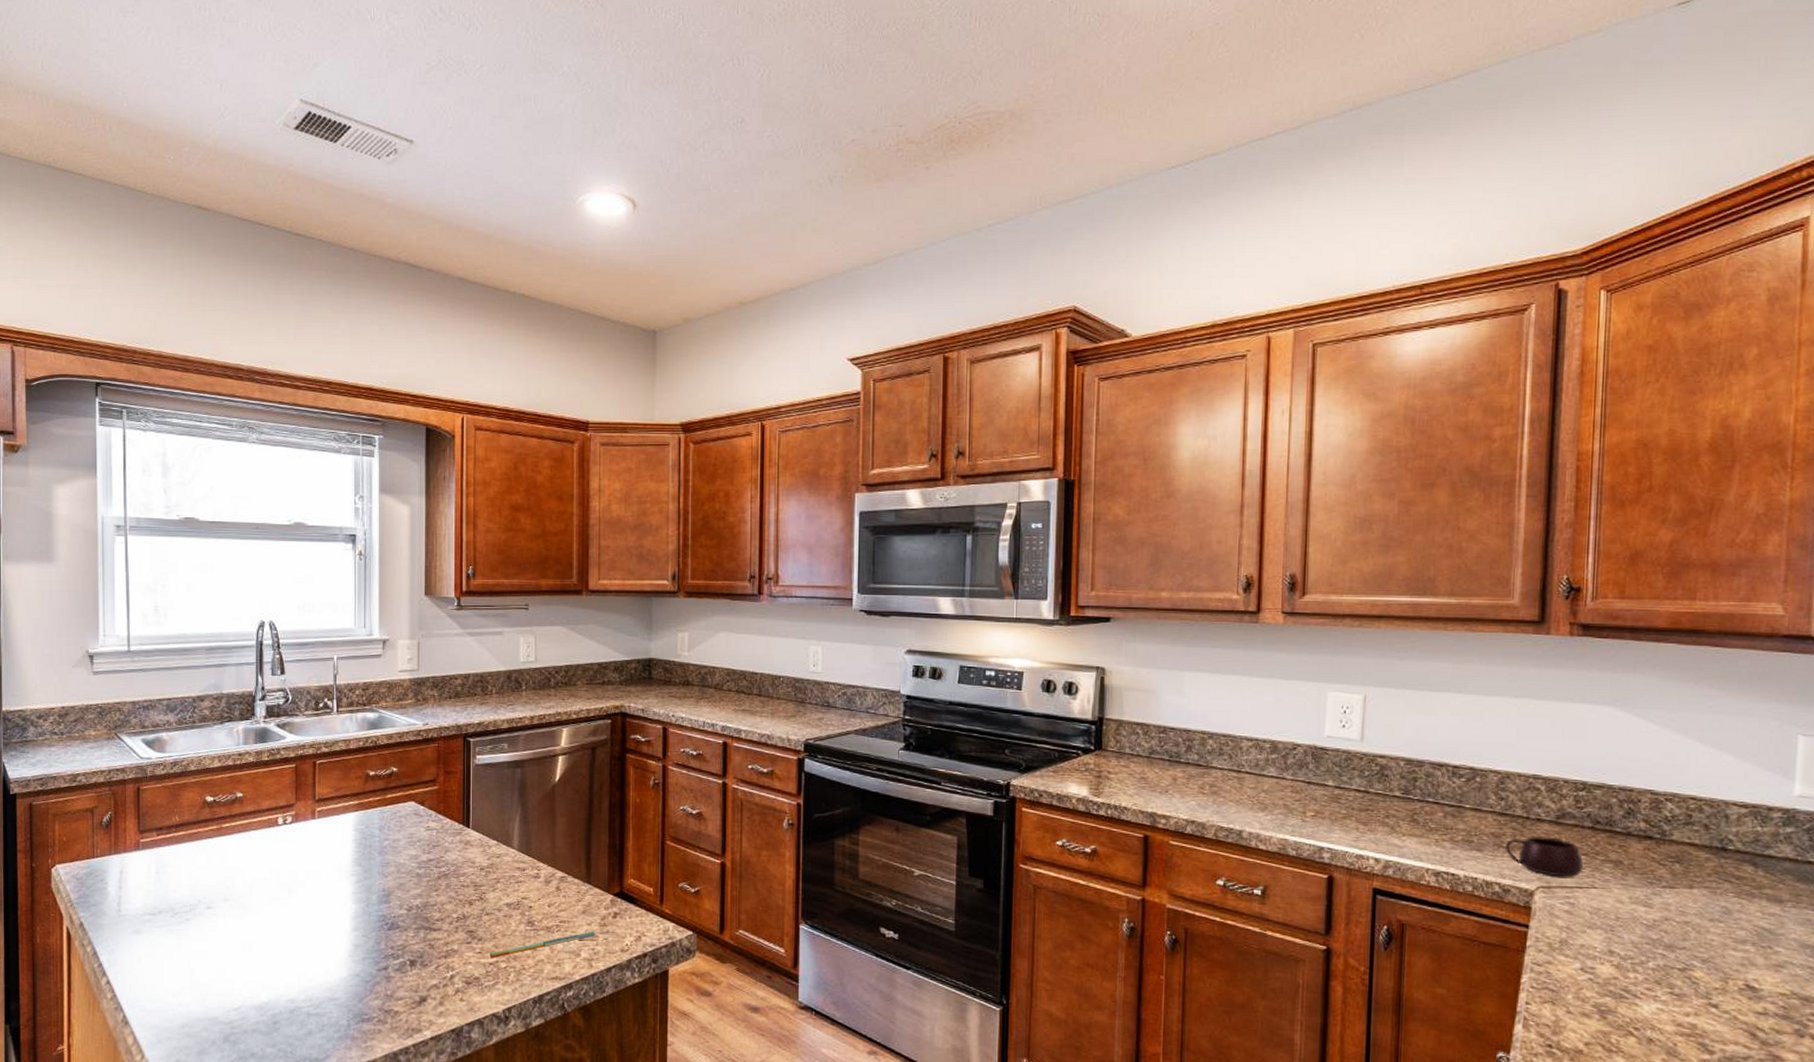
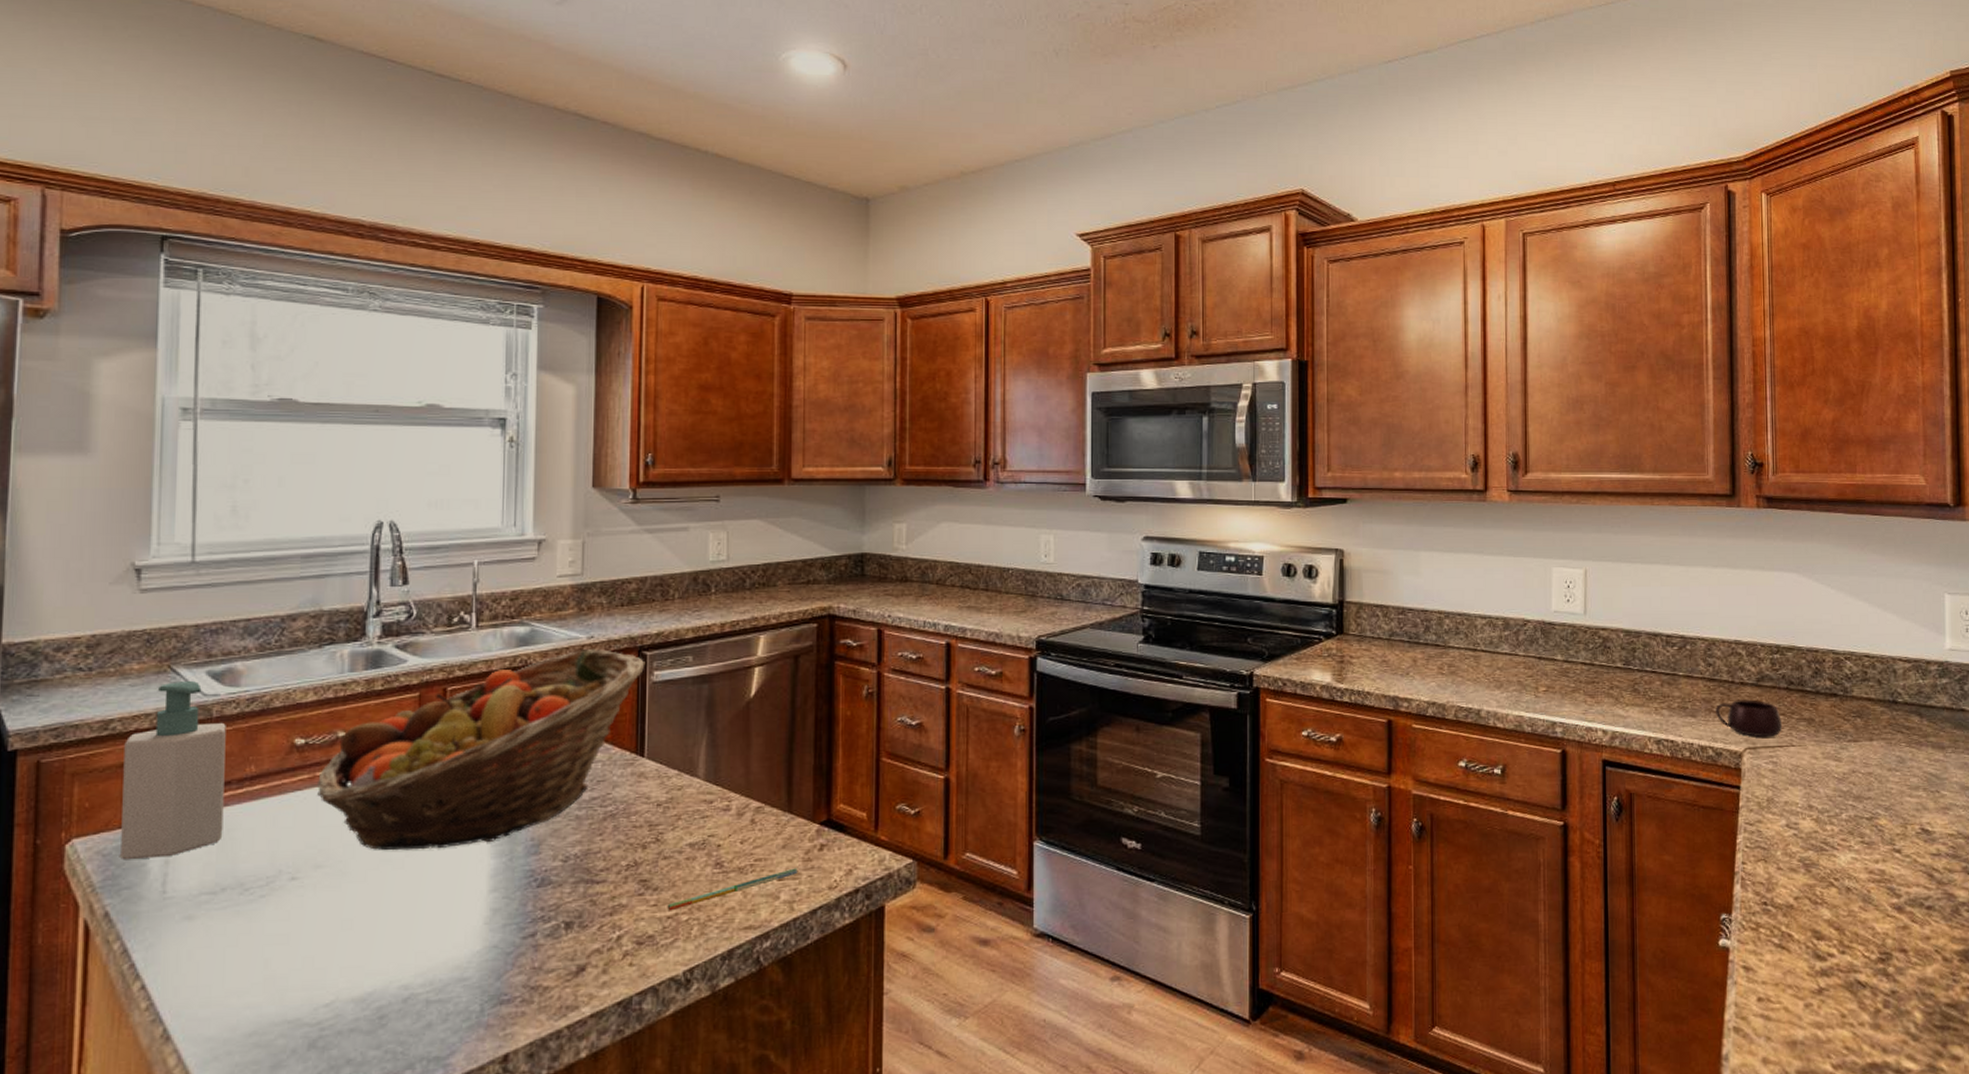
soap bottle: none [88,746,158,884] -> present [120,681,226,860]
fruit basket: none [223,734,470,892] -> present [317,649,645,851]

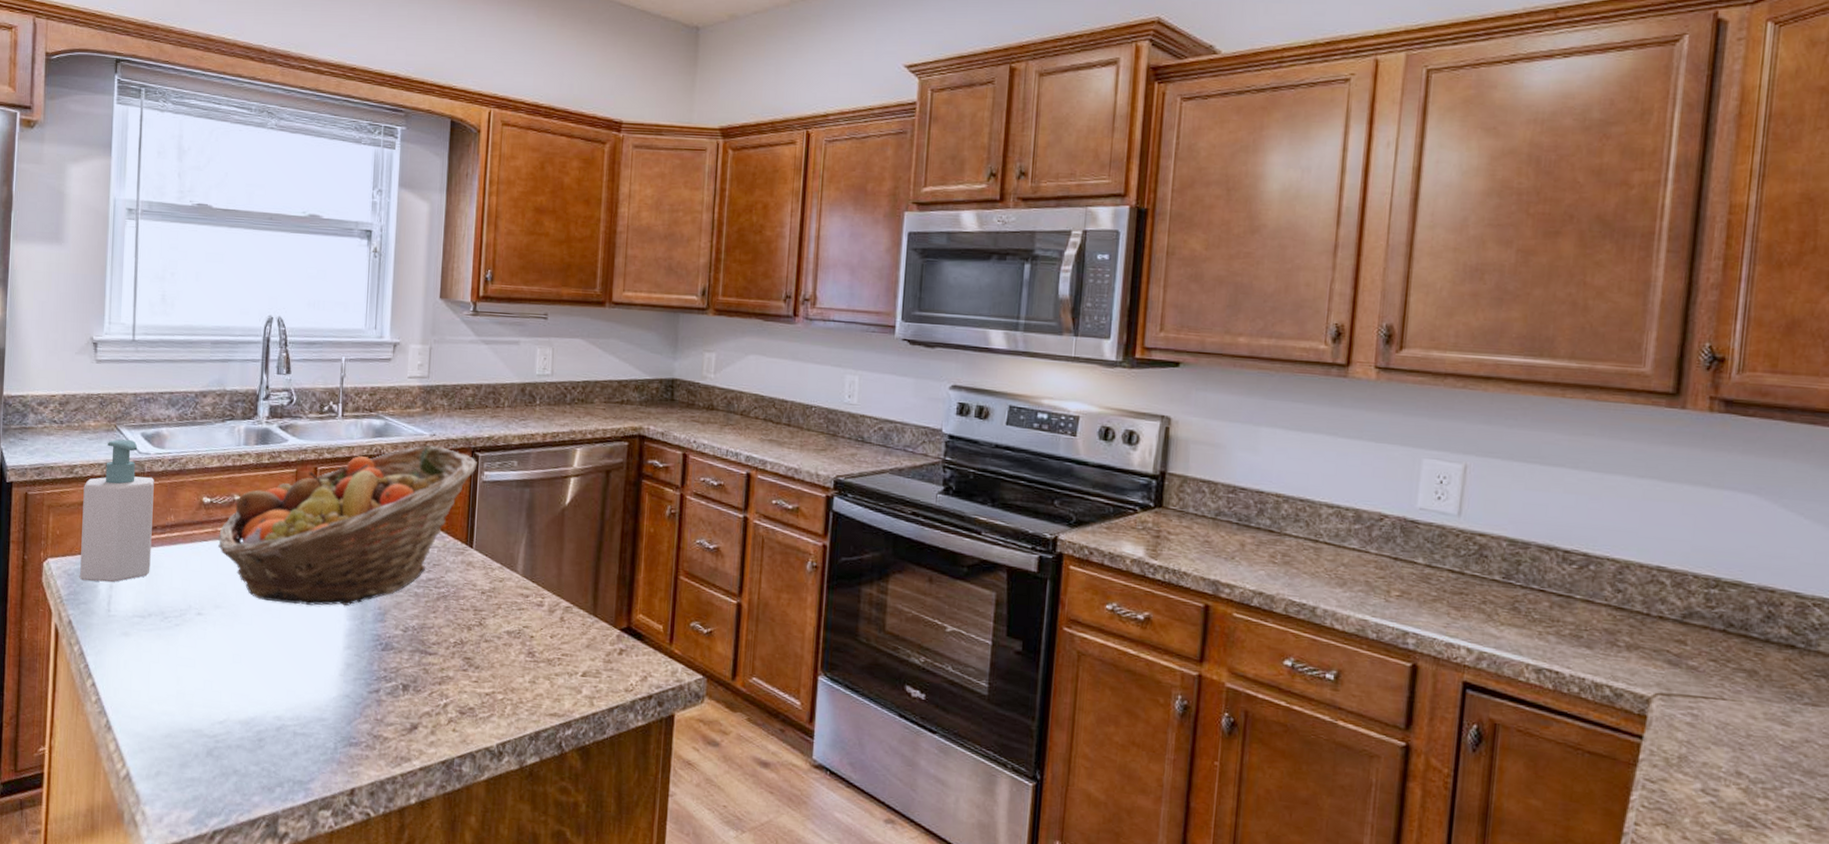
pen: present [667,868,798,911] -> none [486,667,599,689]
mug: present [1716,699,1783,738] -> none [1620,636,1712,685]

